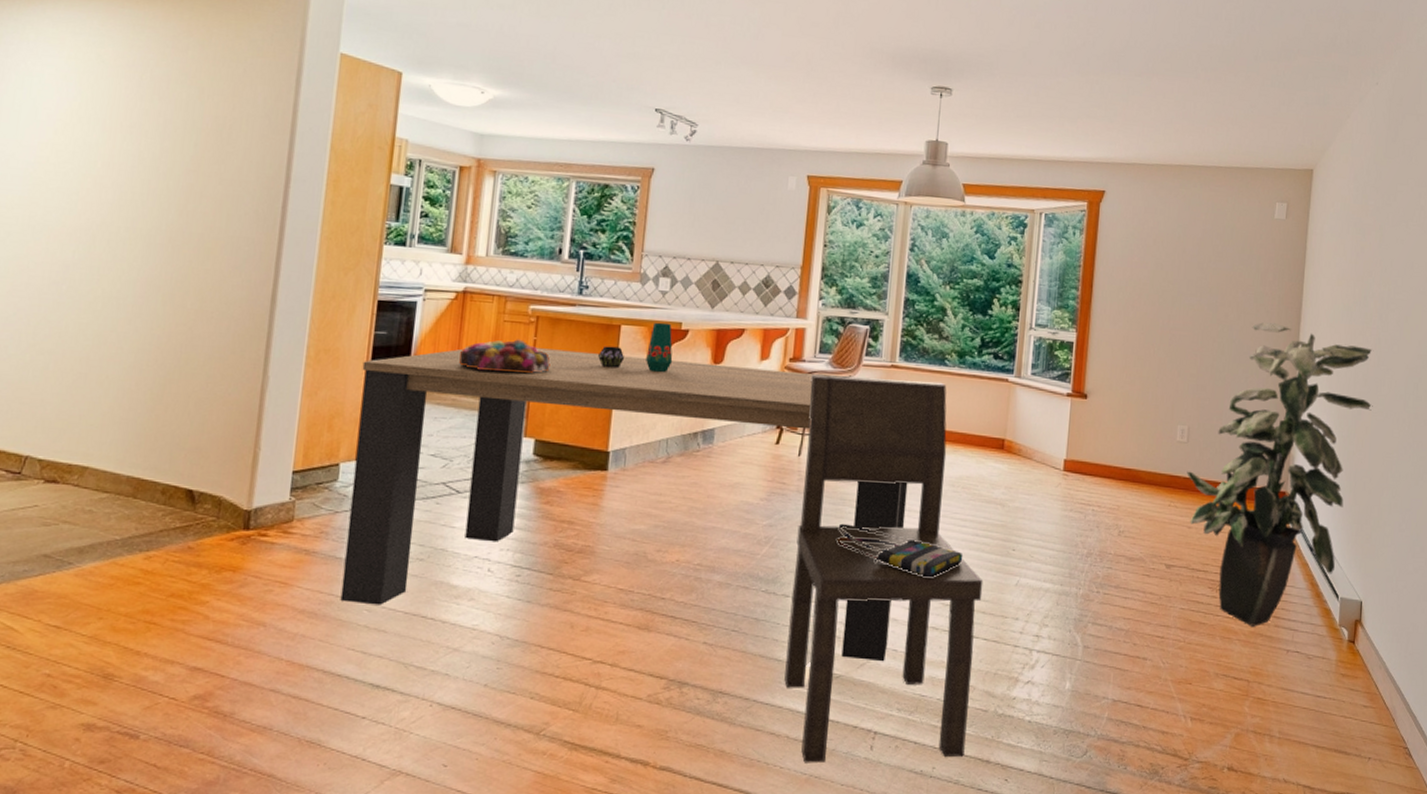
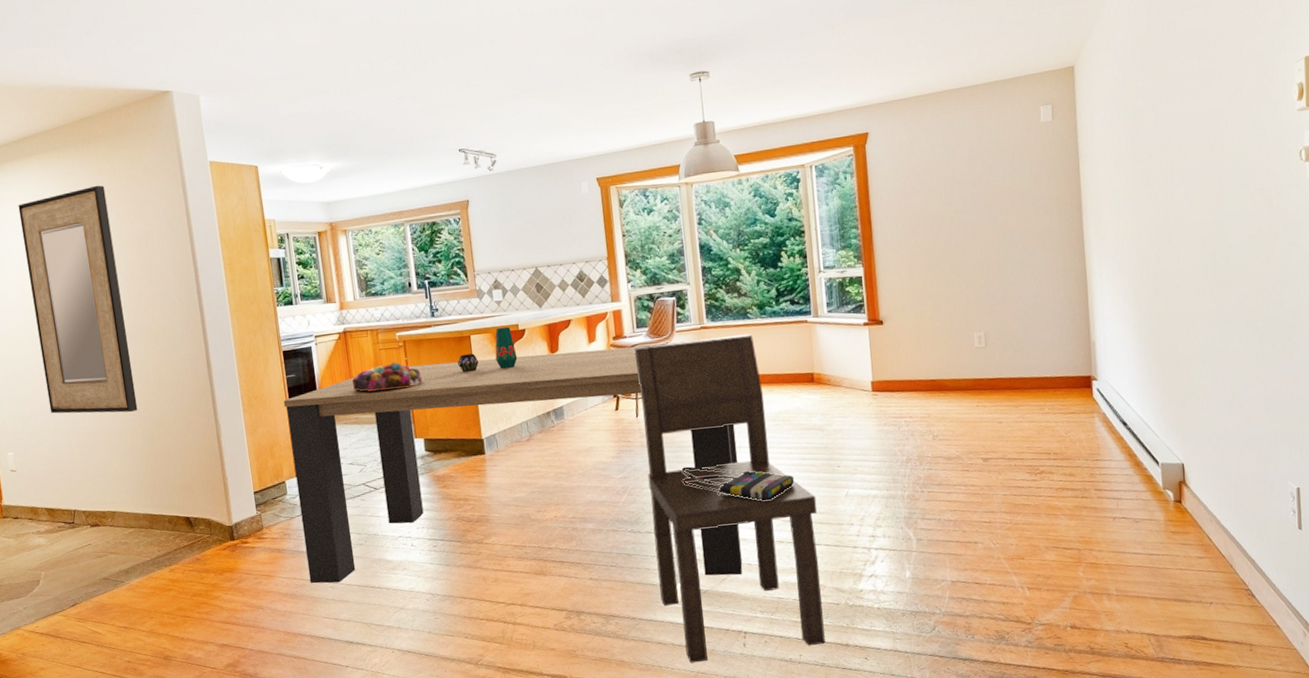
home mirror: none [29,47,191,341] -> present [18,185,138,414]
indoor plant: present [1186,322,1374,626] -> none [989,221,1170,501]

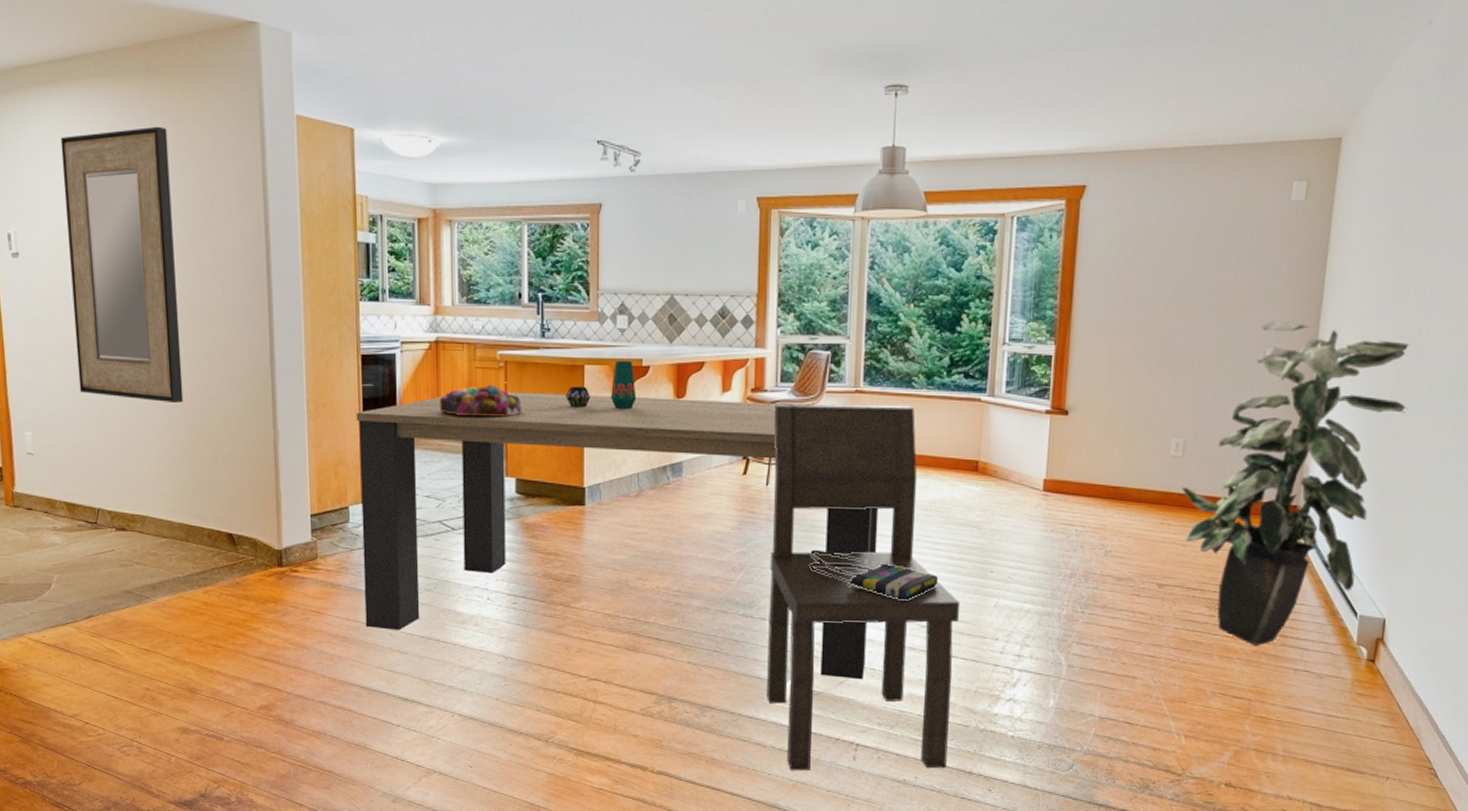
indoor plant: none [989,221,1170,501] -> present [1181,321,1412,645]

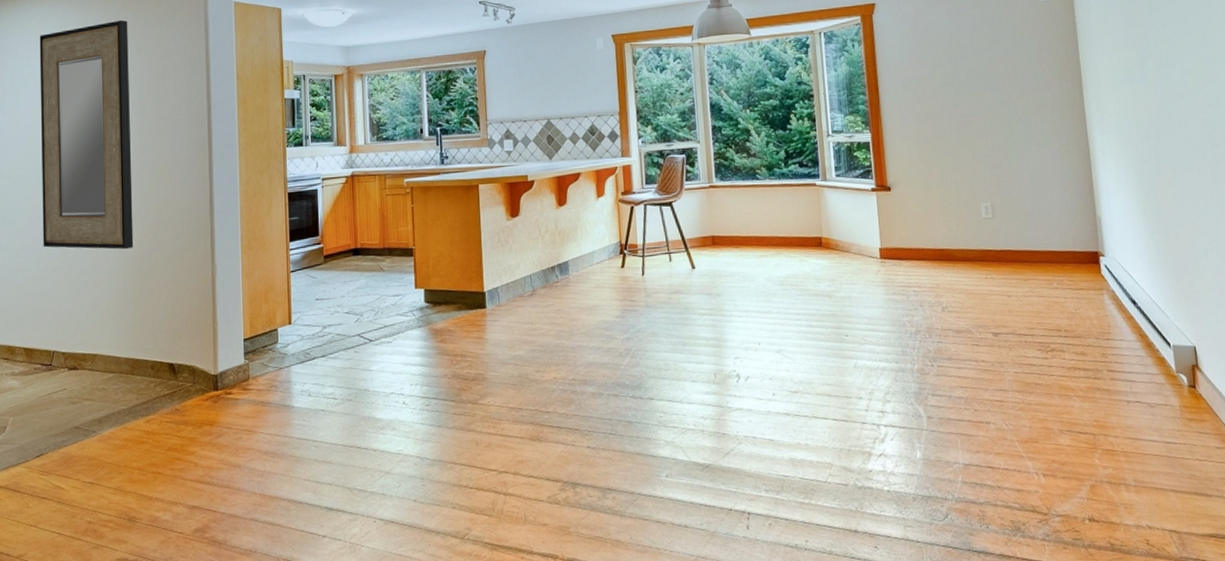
dining table: present [356,392,879,680] -> none [284,203,747,449]
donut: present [440,384,522,417] -> none [356,208,428,238]
vase: present [566,360,637,410] -> none [464,177,525,222]
dining chair: present [767,403,960,771] -> none [642,194,833,546]
tote bag: present [809,549,939,601] -> none [686,329,802,370]
indoor plant: present [1181,321,1412,645] -> none [997,96,1171,382]

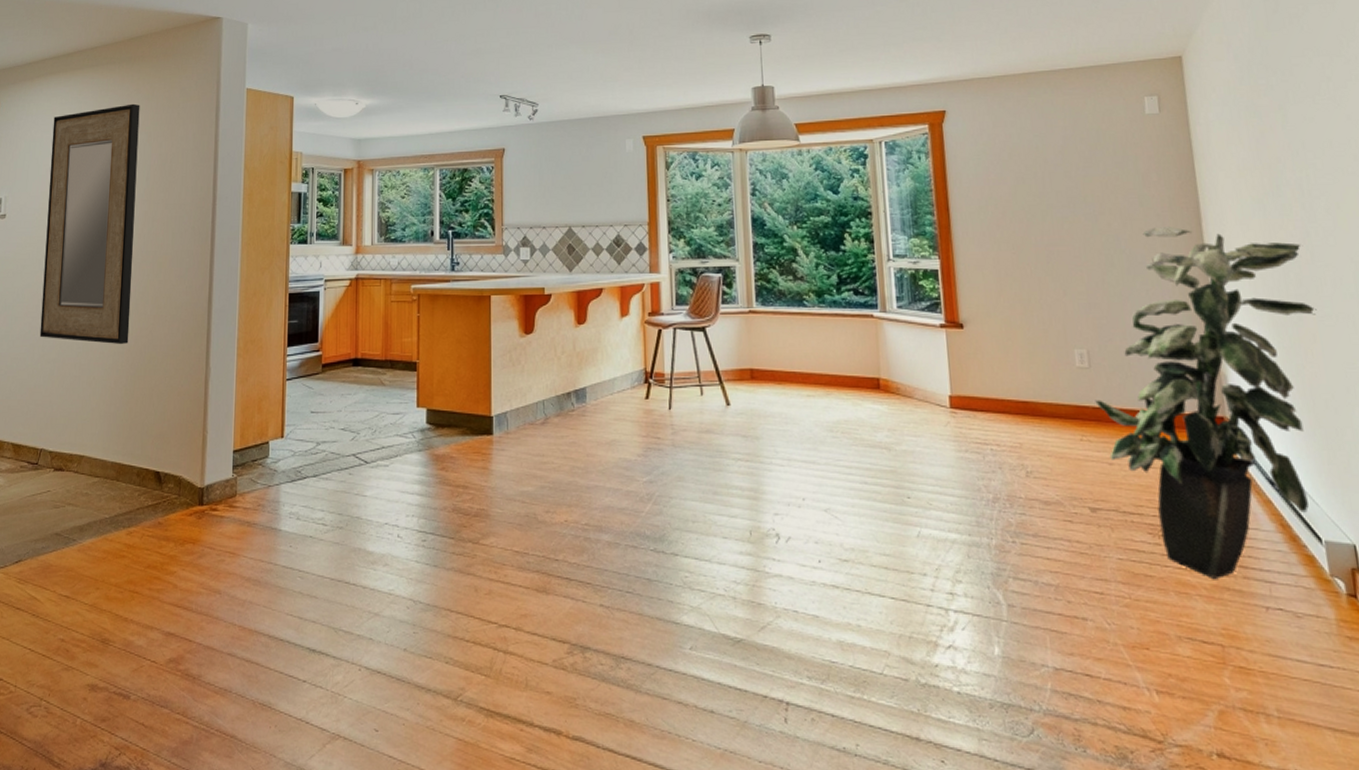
indoor plant: none [997,96,1171,382] -> present [1095,227,1317,579]

